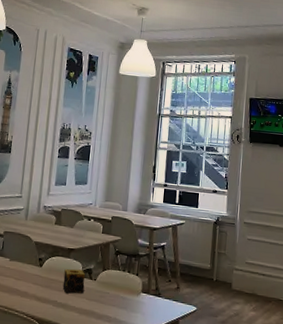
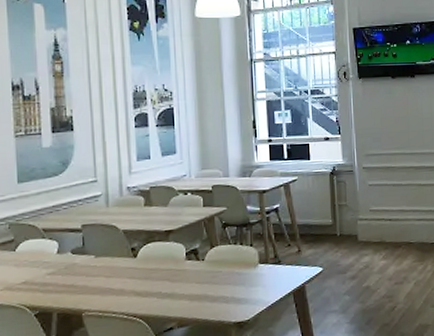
candle: present [62,269,85,294] -> none [165,251,192,281]

